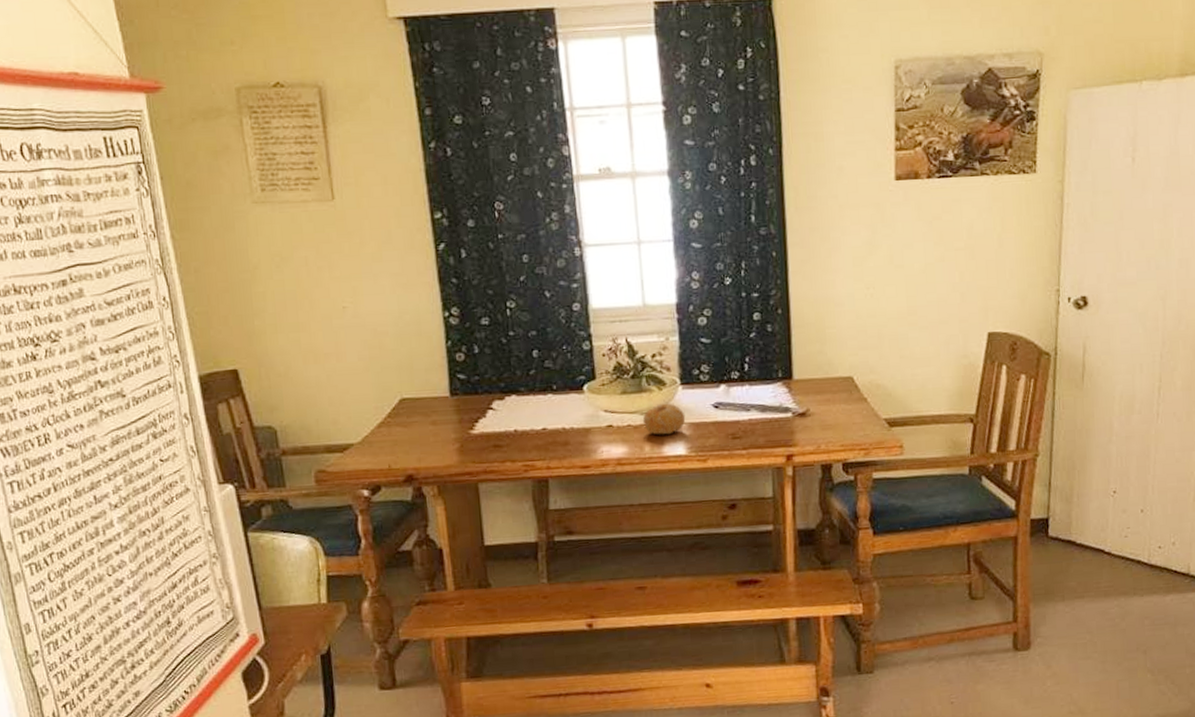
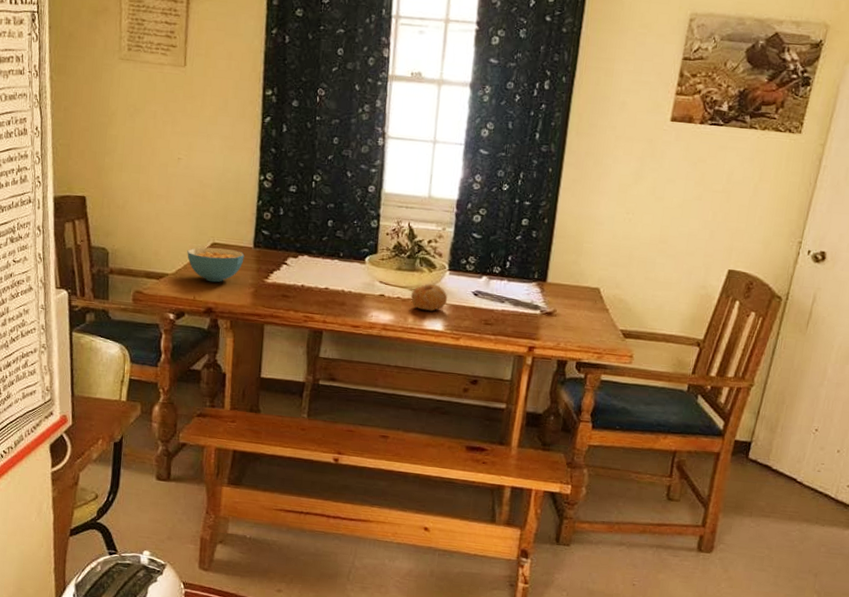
cereal bowl: none [372,402,442,445] -> present [187,247,245,283]

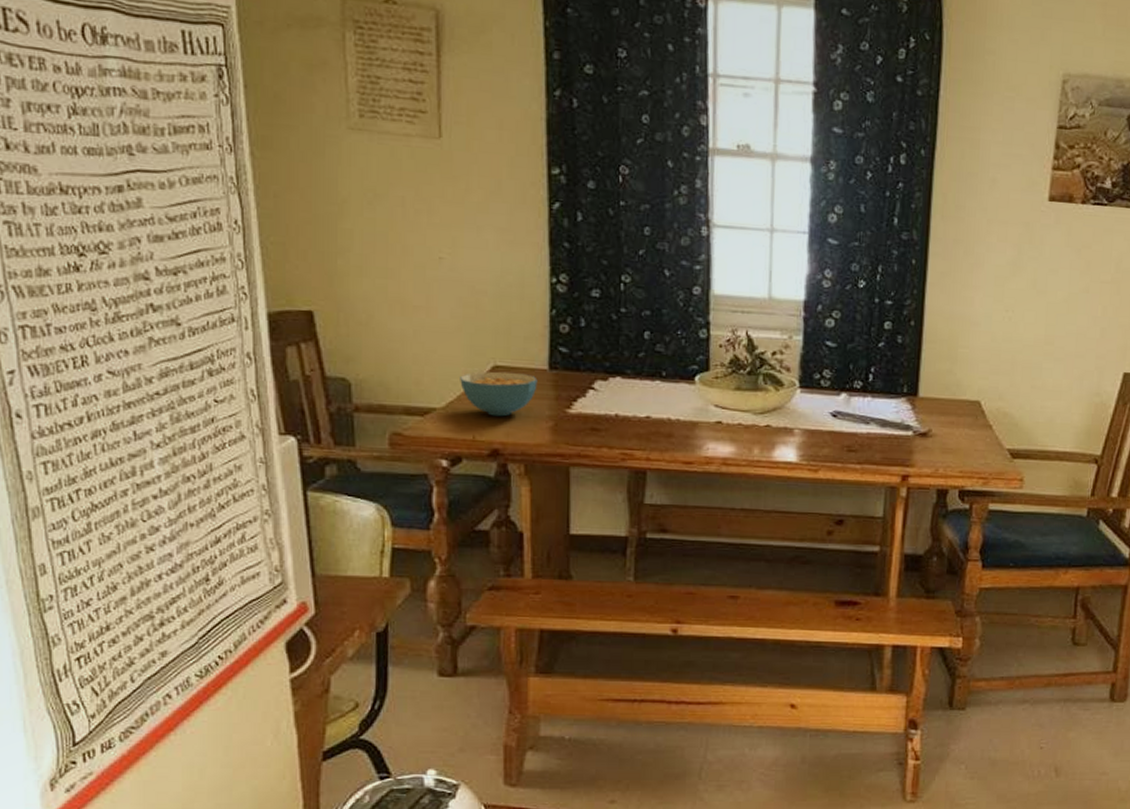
fruit: present [410,284,448,311] -> none [754,405,801,439]

